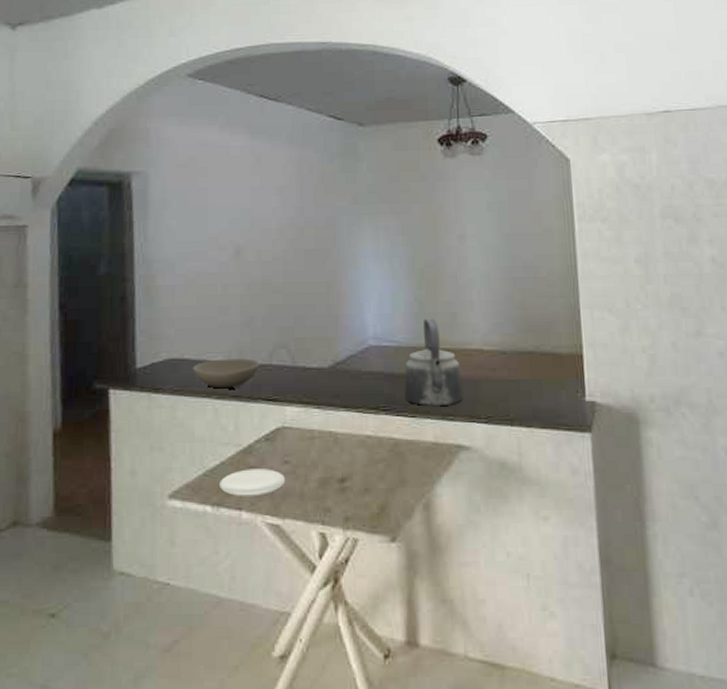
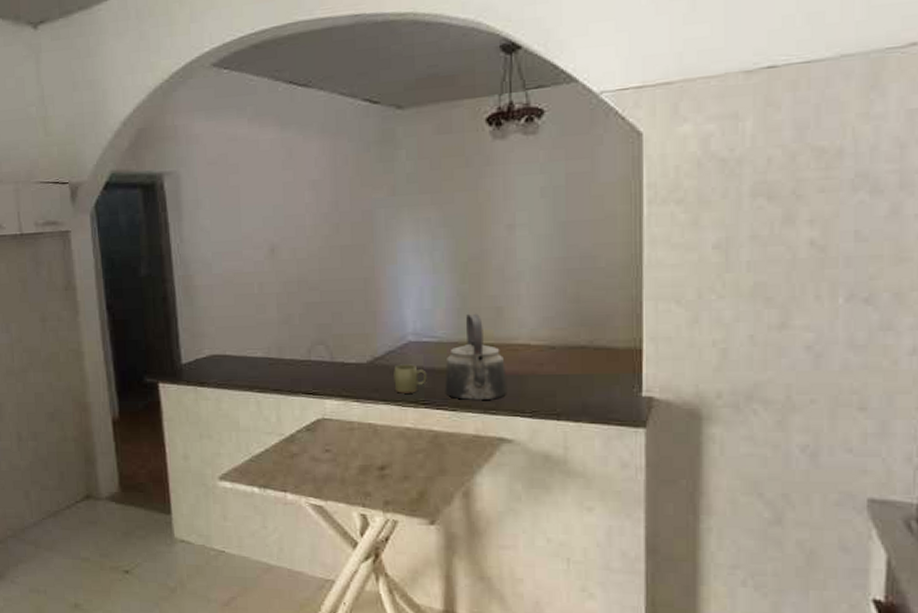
bowl: present [193,358,260,389] -> none [234,354,299,383]
plate: present [220,469,286,497] -> none [265,456,327,481]
mug: none [355,369,387,399] -> present [394,364,427,393]

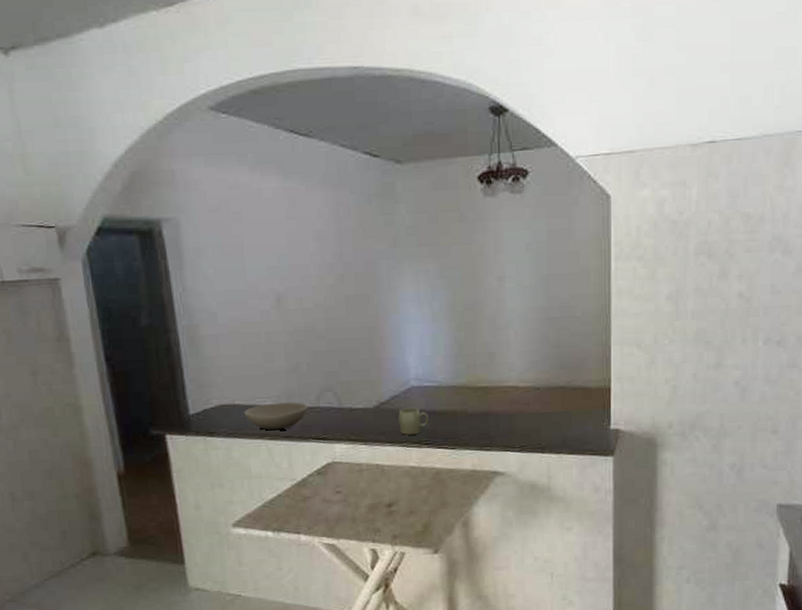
bowl: none [234,354,299,383] -> present [244,402,308,431]
kettle: present [445,313,507,401] -> none [445,358,500,440]

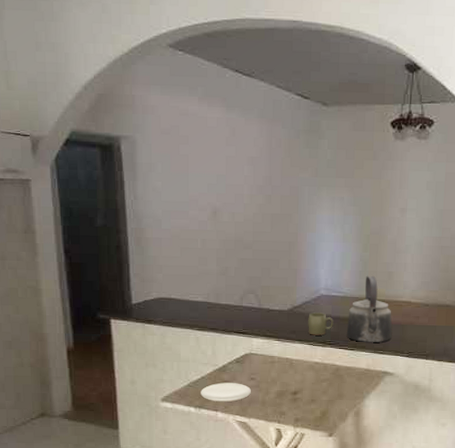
bowl: present [244,402,308,431] -> none [178,299,233,323]
plate: none [278,498,339,523] -> present [201,382,252,403]
kettle: none [445,358,500,440] -> present [346,275,392,343]

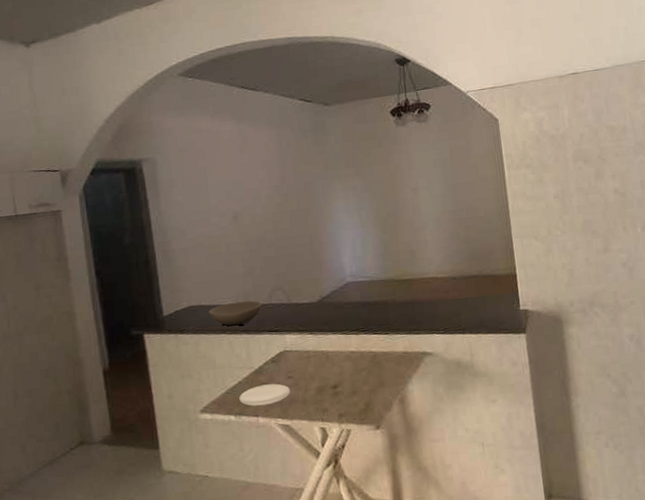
bowl: none [178,299,233,323] -> present [209,300,262,326]
mug: present [308,312,333,336] -> none [338,300,364,324]
kettle: present [346,275,392,343] -> none [377,256,425,326]

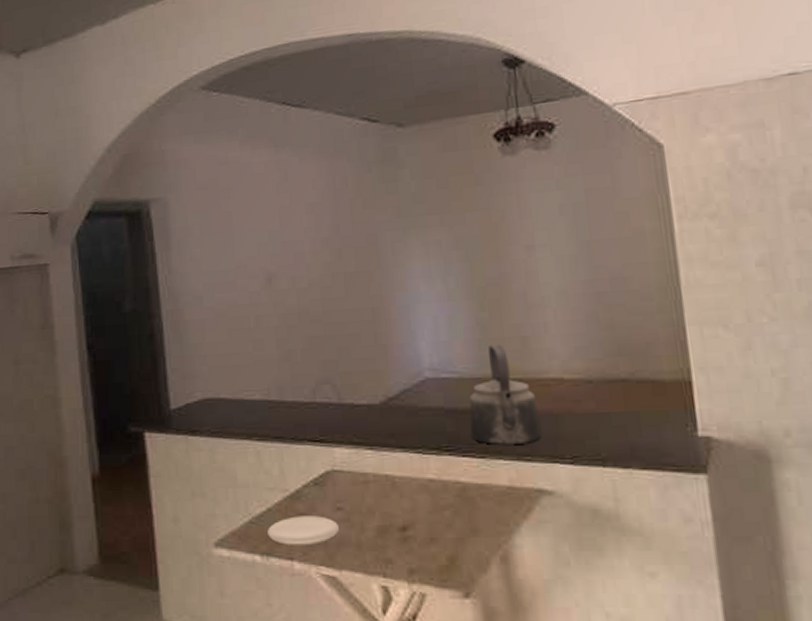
bowl: present [209,300,262,326] -> none [230,396,303,430]
kettle: none [377,256,425,326] -> present [469,344,542,446]

